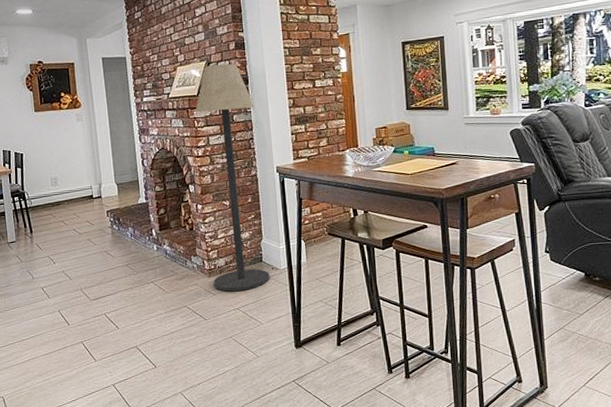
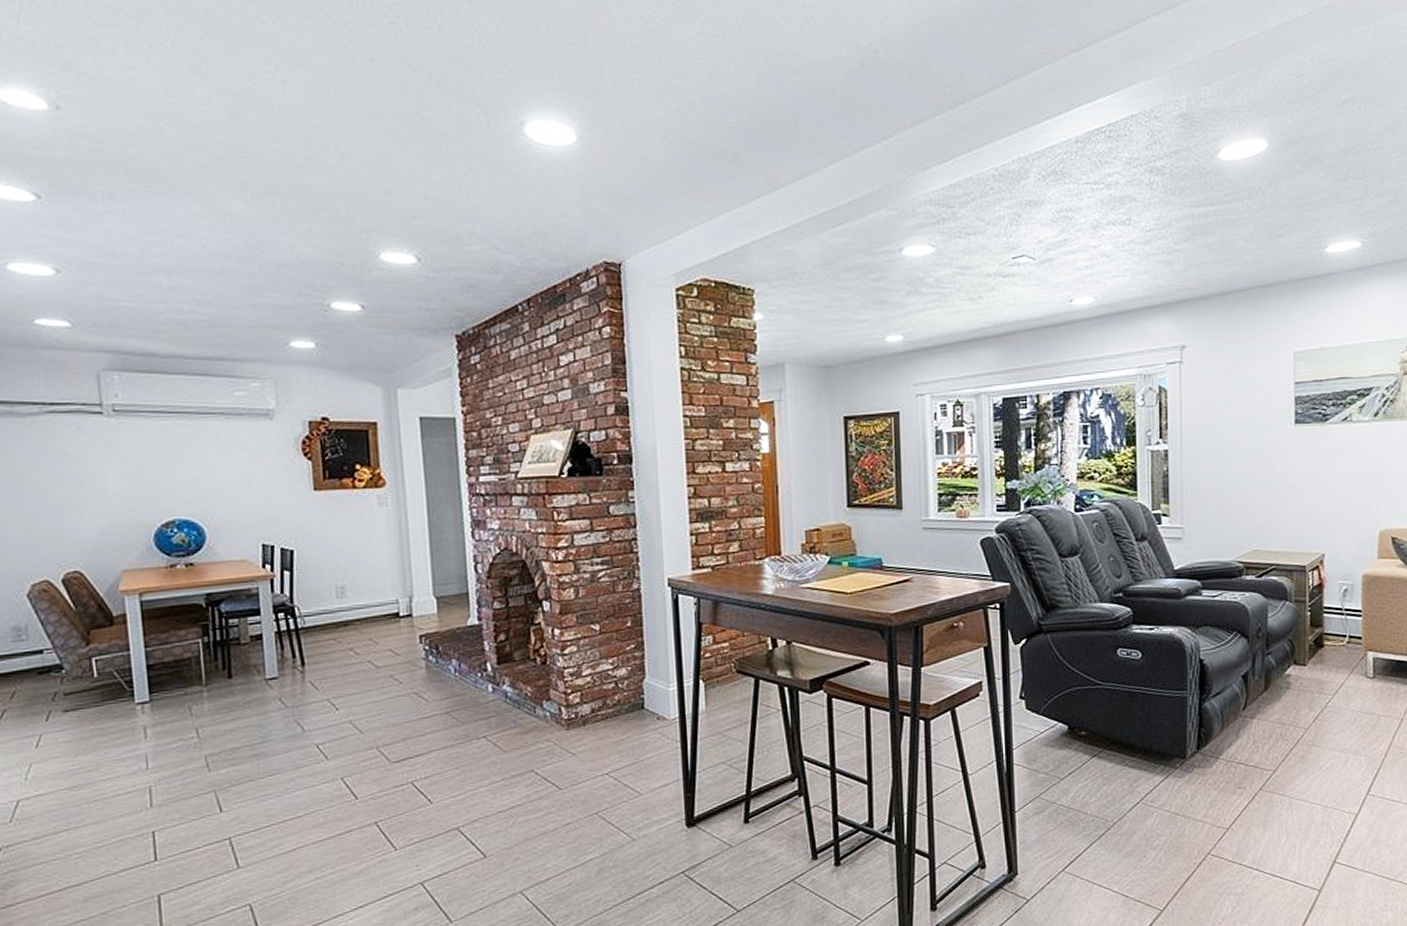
floor lamp: present [195,63,270,292] -> none [554,434,654,750]

